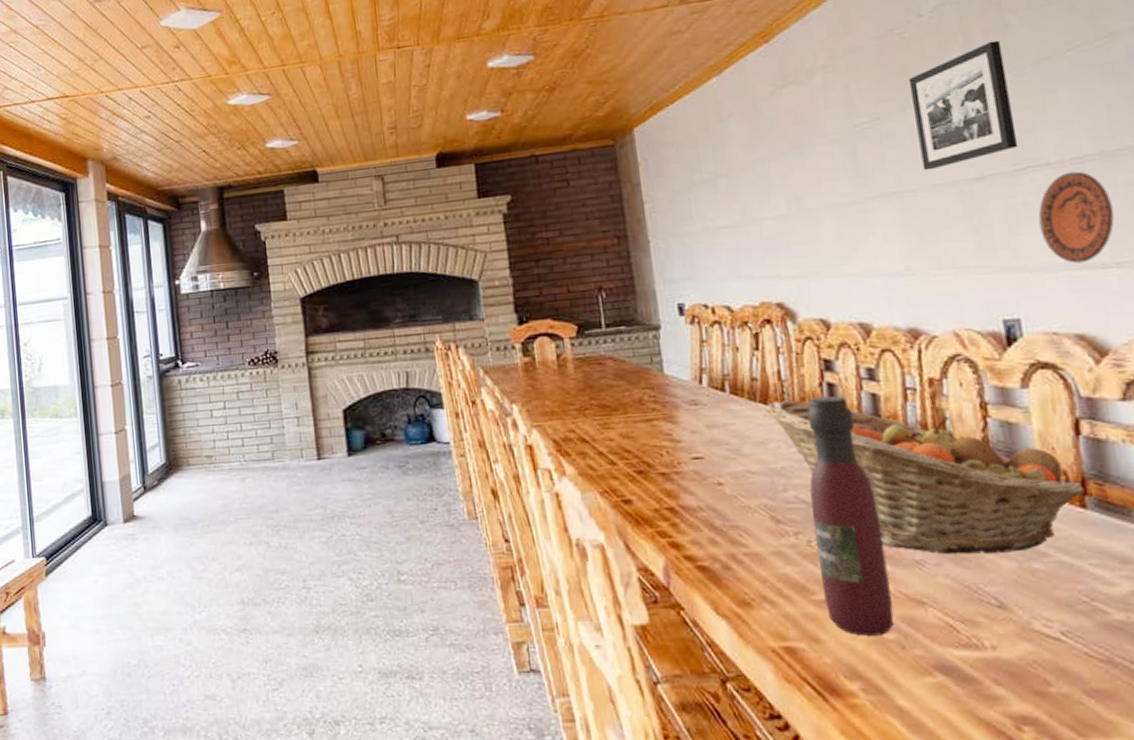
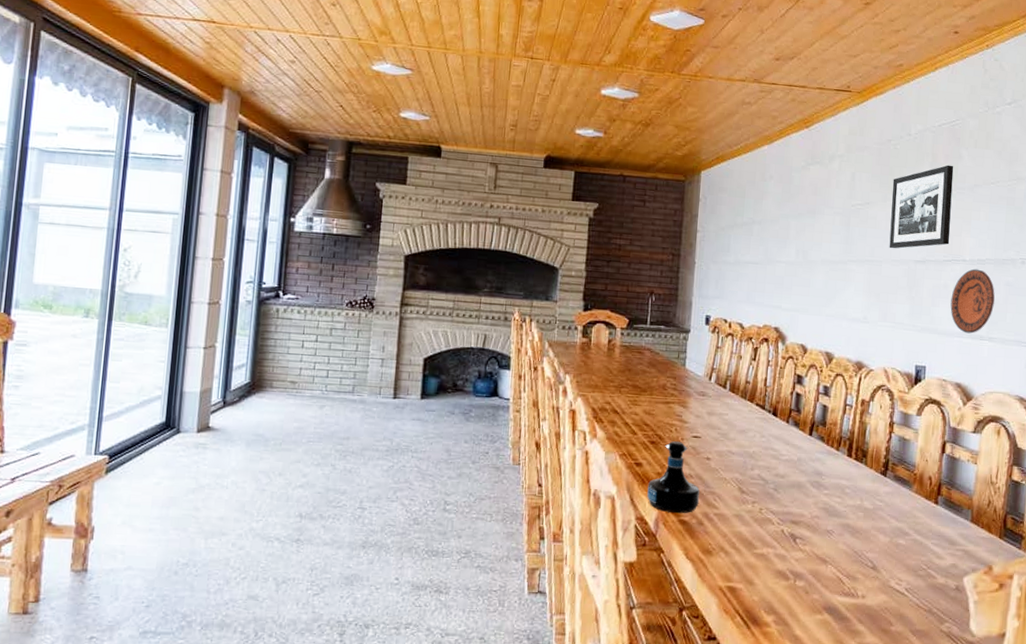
tequila bottle: none [644,467,719,559] -> present [647,441,700,514]
fruit basket: present [766,400,1085,555] -> none [751,401,939,531]
wine bottle: present [808,396,894,636] -> none [762,402,811,583]

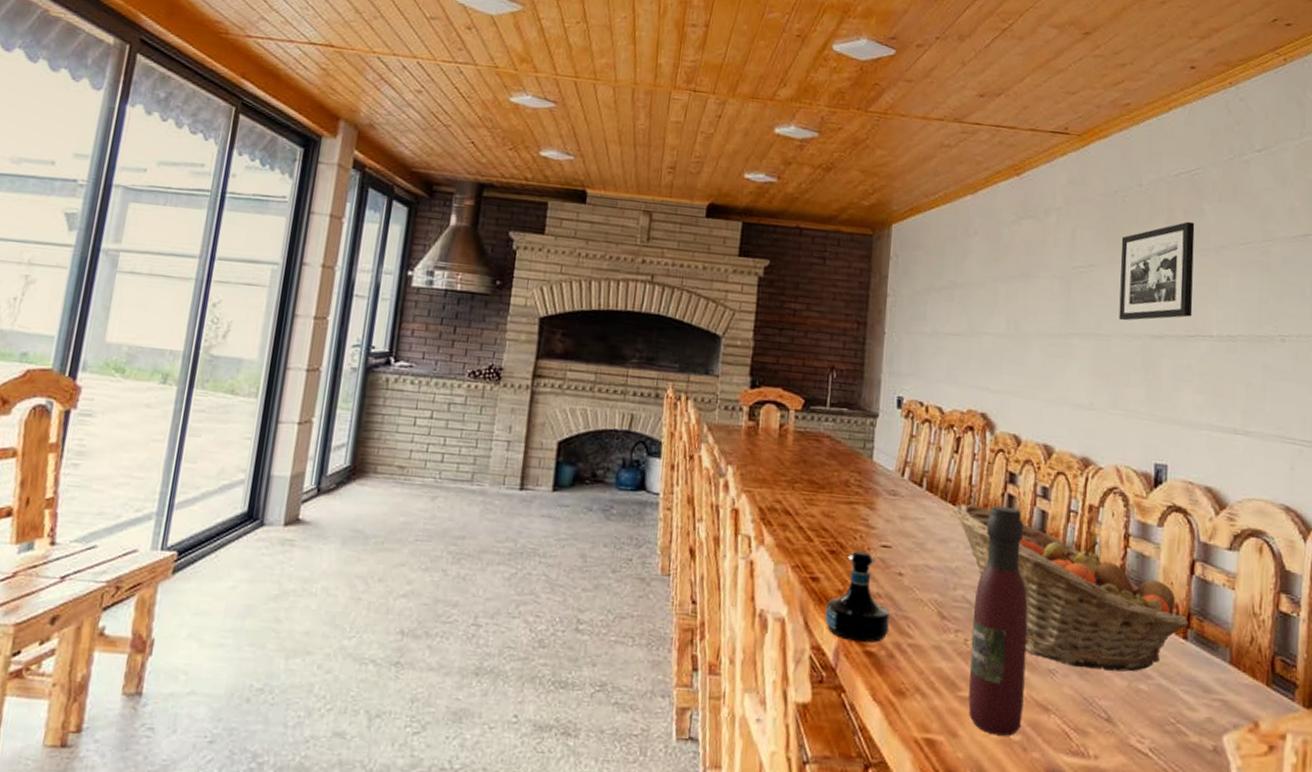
fruit basket: none [751,401,939,531] -> present [953,503,1189,672]
wine bottle: none [762,402,811,583] -> present [968,505,1028,736]
decorative plate: present [950,269,995,334] -> none [1195,346,1250,426]

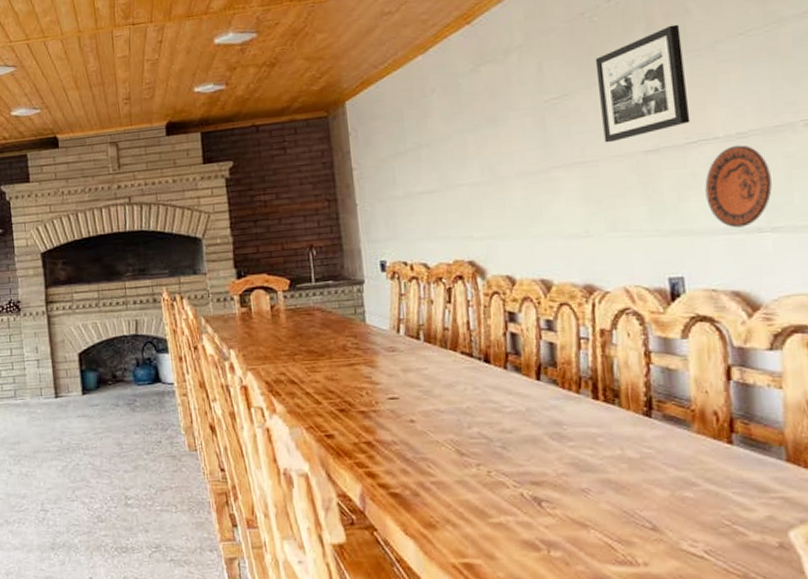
tequila bottle: present [825,551,890,643] -> none [345,406,410,486]
fruit basket: present [953,503,1189,672] -> none [456,348,732,484]
wine bottle: present [968,505,1028,736] -> none [491,344,560,554]
decorative plate: none [1195,346,1250,426] -> present [705,145,772,228]

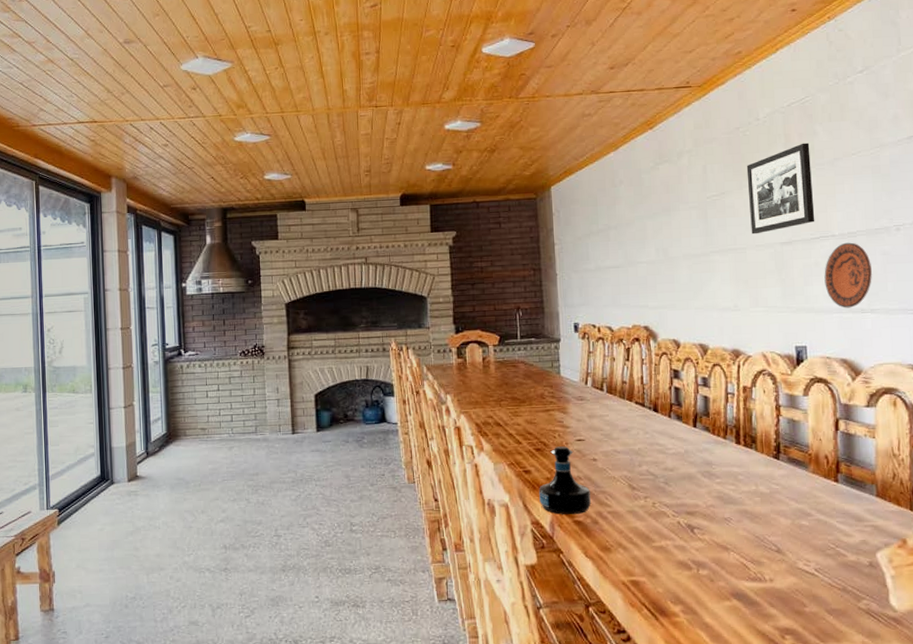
tequila bottle: none [345,406,410,486] -> present [539,446,591,515]

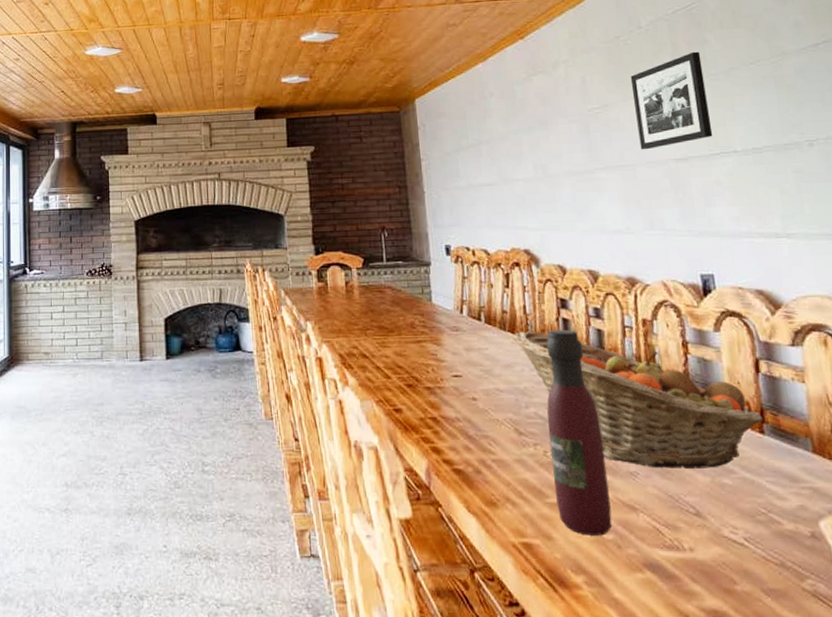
tequila bottle: present [539,446,591,515] -> none [412,383,472,462]
fruit basket: none [631,399,838,514] -> present [514,331,763,468]
wine bottle: none [657,397,707,572] -> present [547,329,612,536]
decorative plate: present [824,242,872,308] -> none [728,159,785,232]

